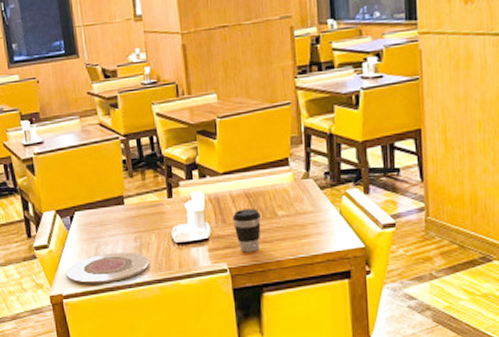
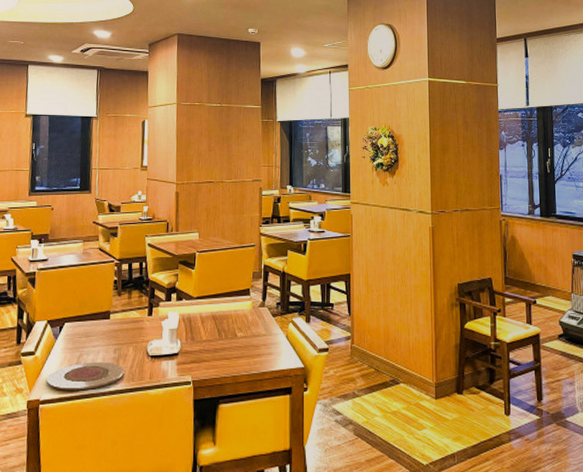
coffee cup: present [232,209,261,253] -> none [200,329,223,367]

